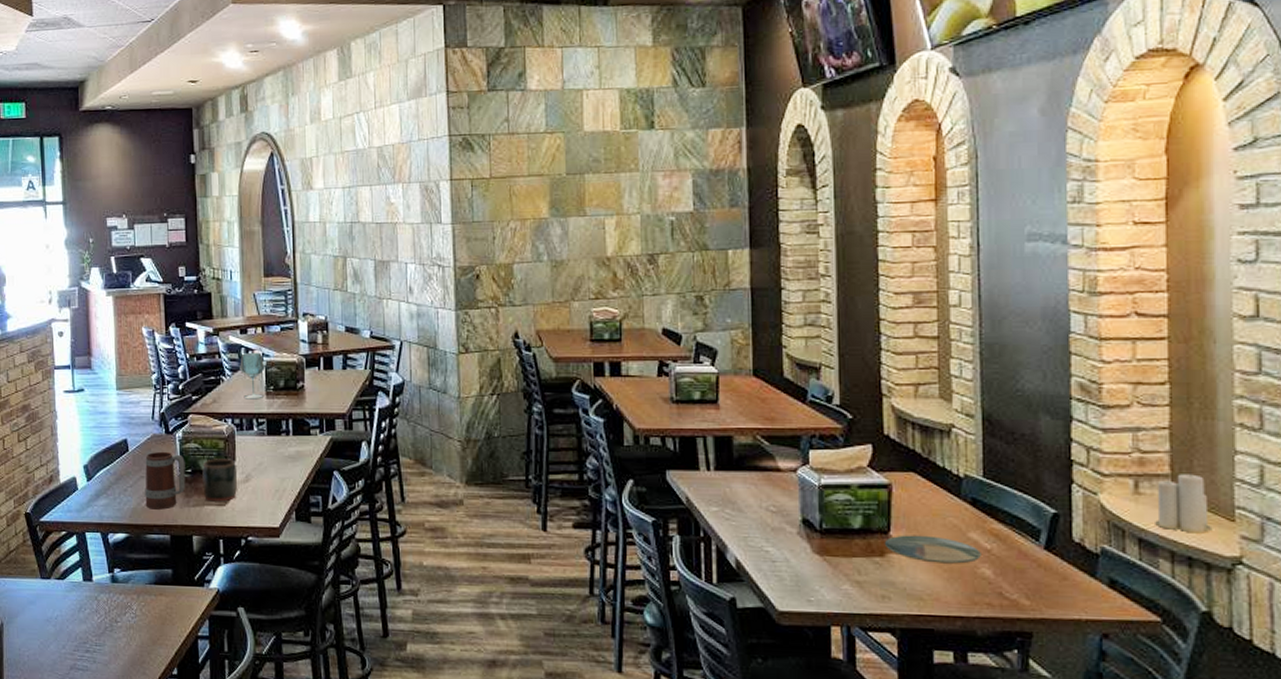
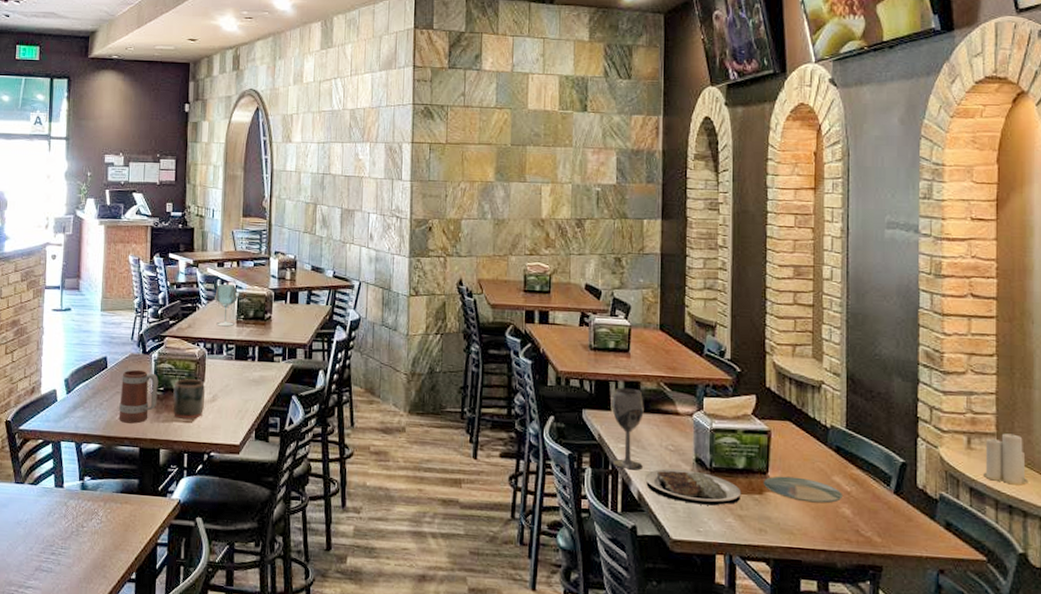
wine glass: none [700,444,740,536] -> present [612,387,644,470]
plate: none [743,532,859,572] -> present [645,468,742,506]

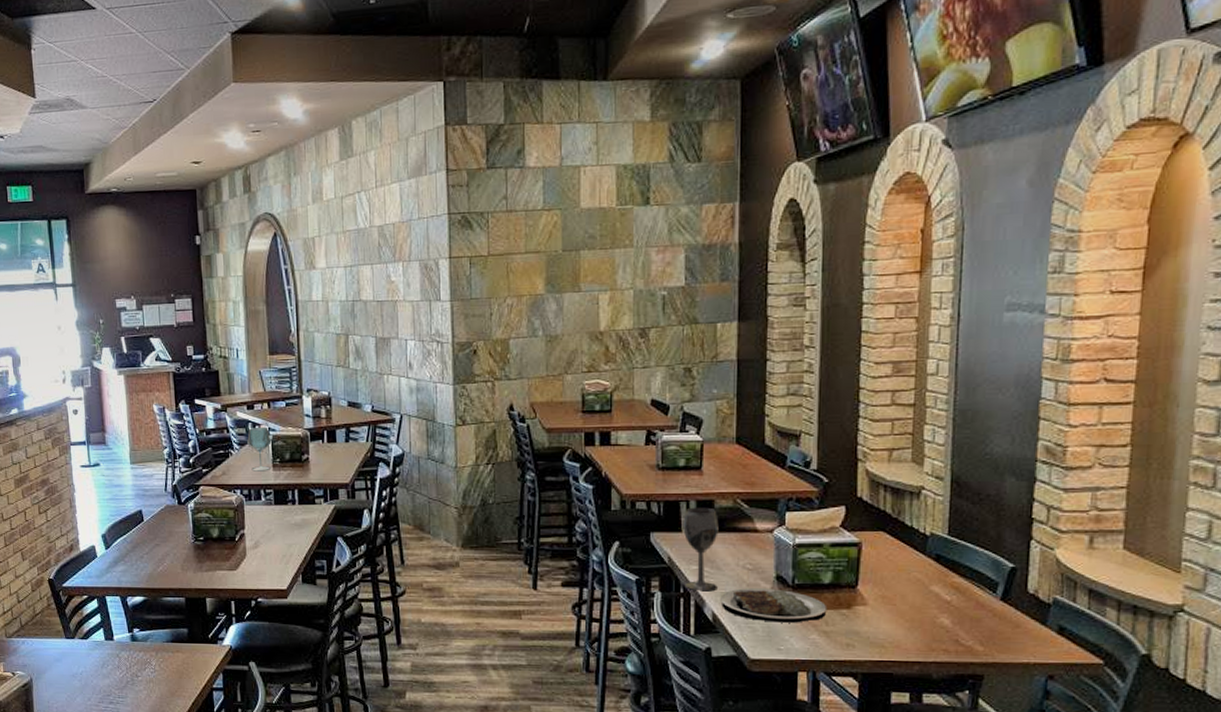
beer mug: present [119,369,158,424] -> none [159,521,199,575]
mug: present [172,379,205,419] -> none [213,527,247,567]
plate: present [763,476,842,504] -> none [851,589,941,615]
candle: present [982,430,1029,486] -> none [1104,525,1159,584]

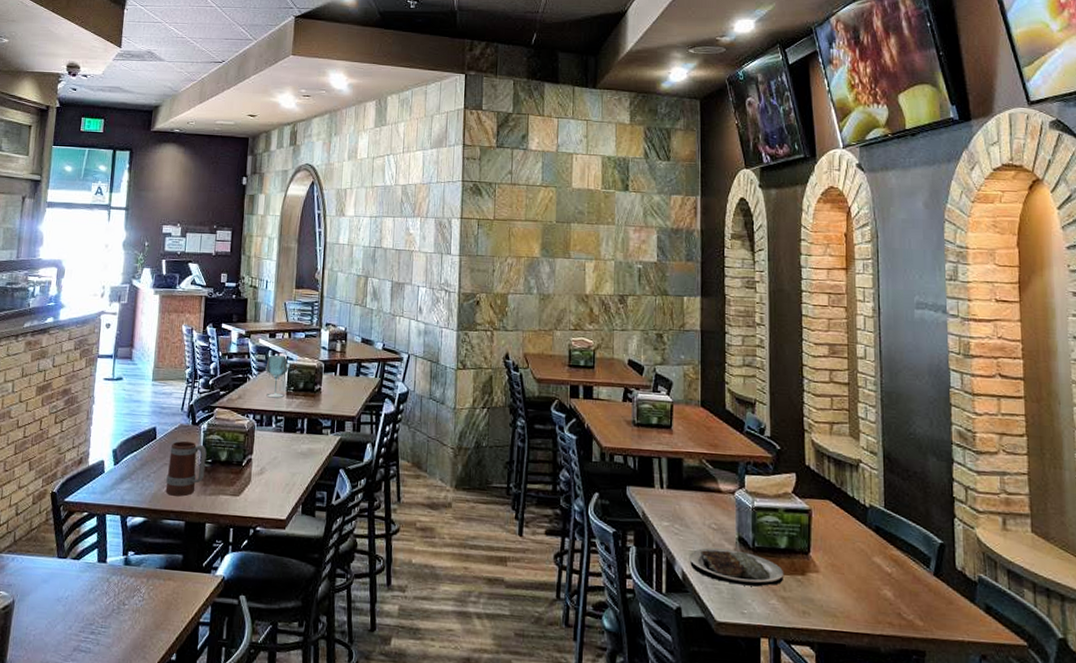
beer mug: none [159,521,199,575] -> present [165,440,207,497]
wine glass: present [683,507,719,592] -> none [655,464,687,549]

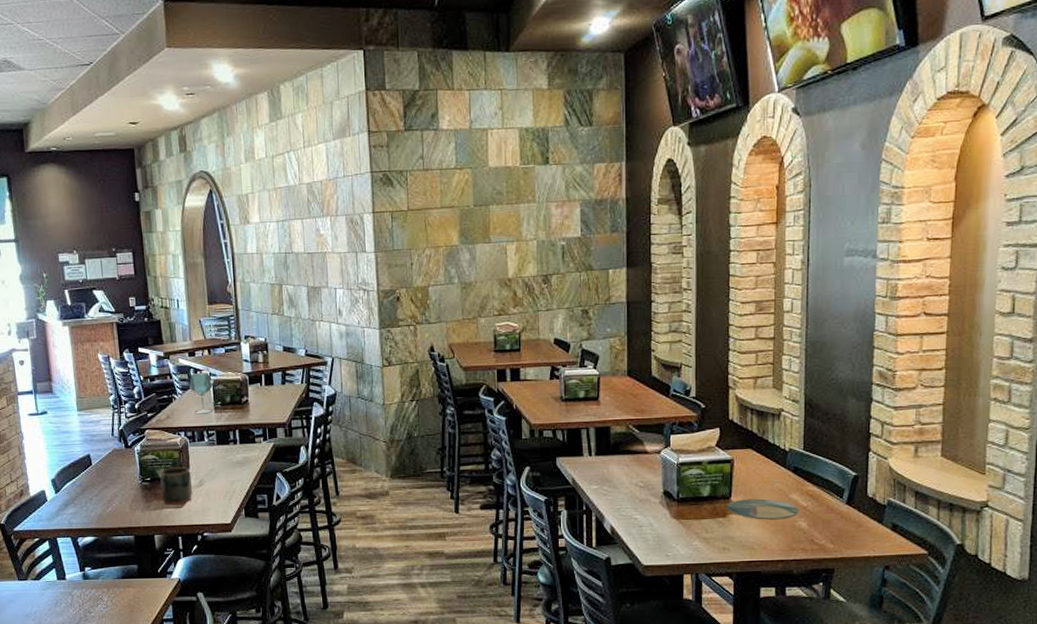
beer mug: present [165,440,207,497] -> none [107,463,146,515]
mug: none [220,451,253,492] -> present [159,467,192,505]
plate: present [689,547,784,587] -> none [617,503,707,532]
plate: none [805,556,883,586] -> present [726,498,799,520]

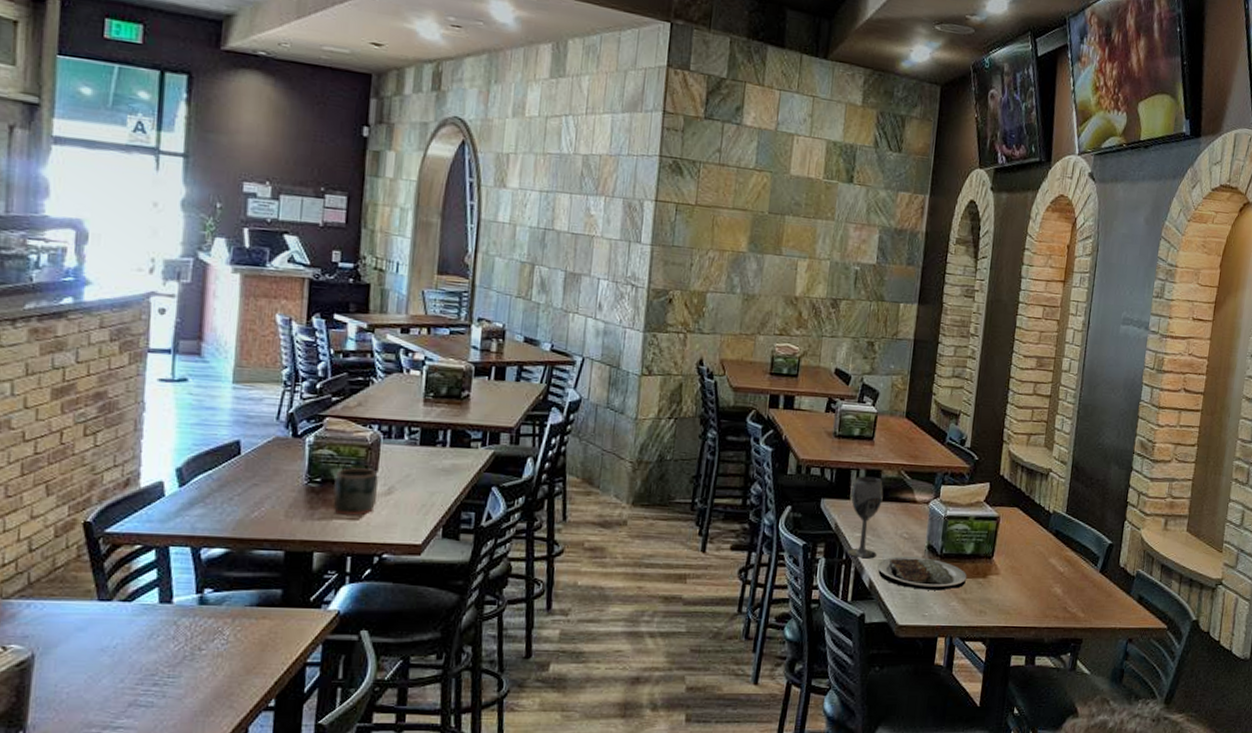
wine glass: present [189,372,213,414] -> none [395,354,427,406]
wine glass: none [584,433,615,508] -> present [847,476,884,559]
plate: none [617,503,707,532] -> present [877,556,967,591]
plate: present [726,498,799,520] -> none [987,560,1056,584]

